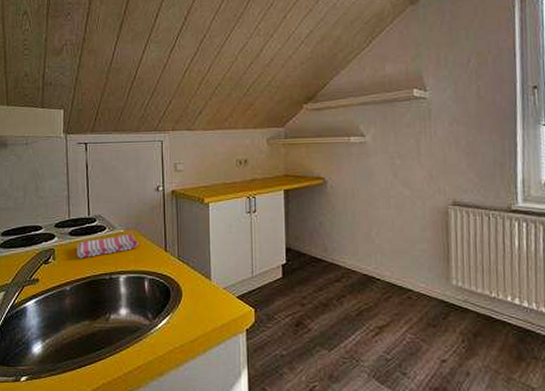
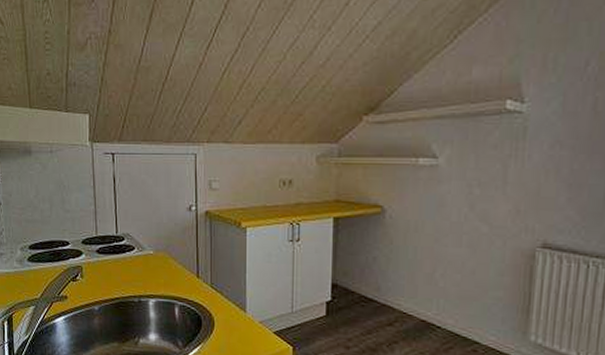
dish towel: present [77,233,139,259] -> none [105,255,169,279]

